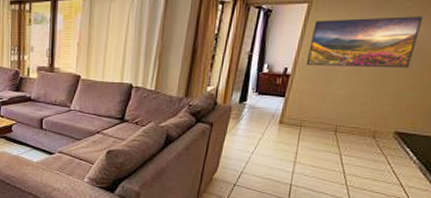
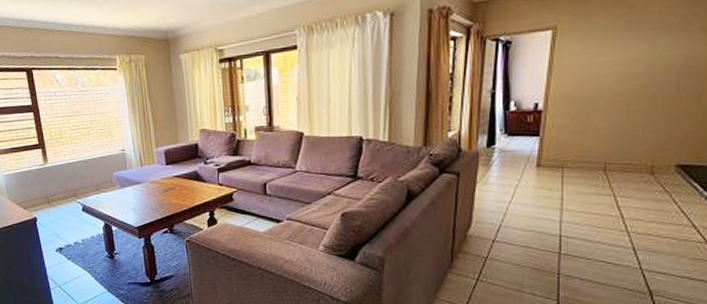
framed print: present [306,16,424,69] -> none [559,31,690,99]

